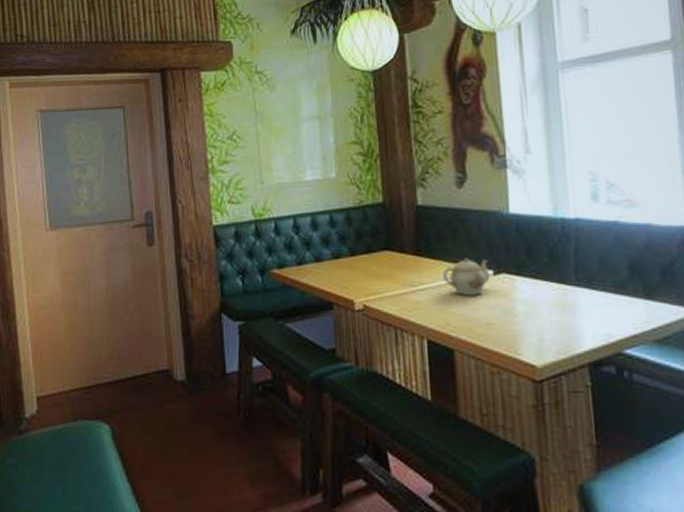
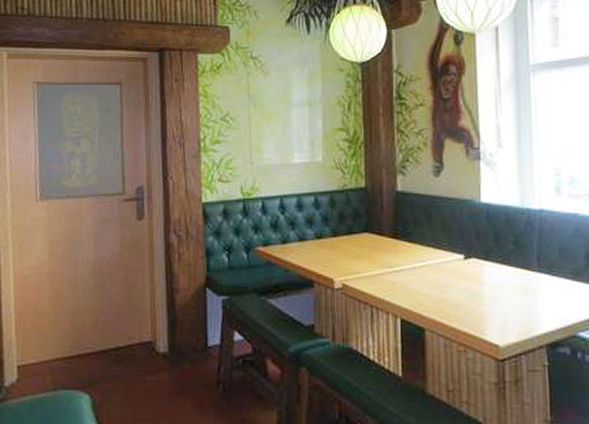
teapot: present [443,259,491,296] -> none [418,243,461,278]

